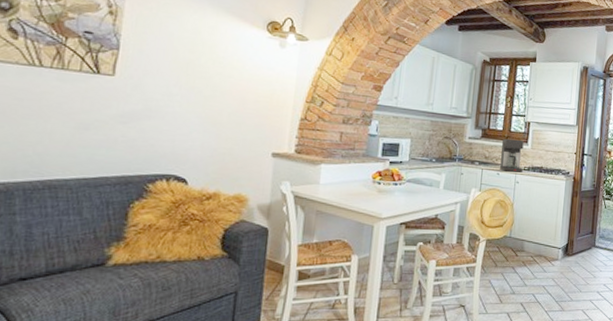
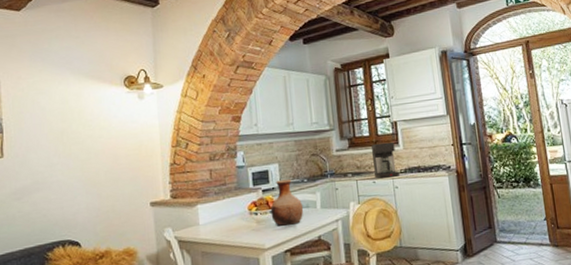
vase: none [393,155,427,201] -> present [270,179,304,227]

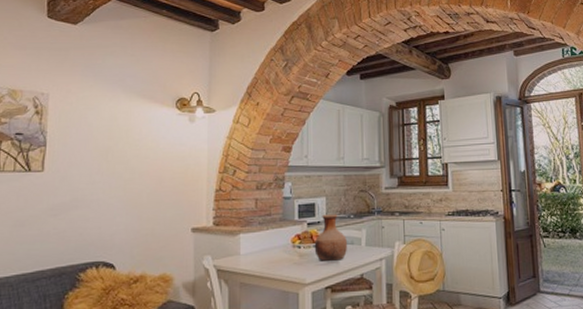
coffee maker: present [370,142,400,179] -> none [420,183,447,221]

